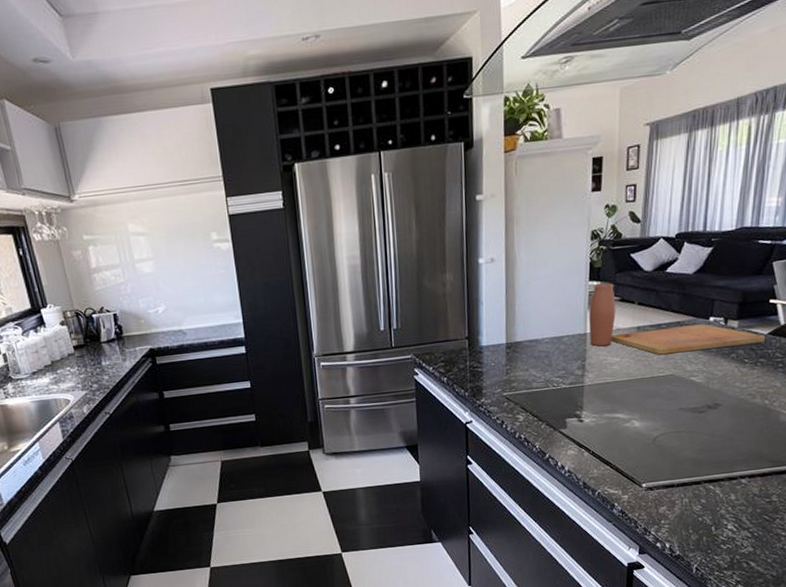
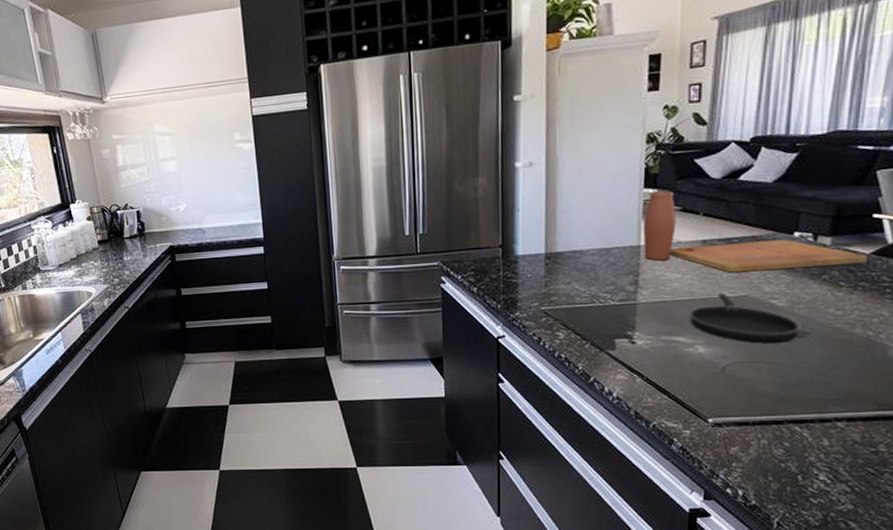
frying pan: none [627,373,714,415] -> present [689,293,800,343]

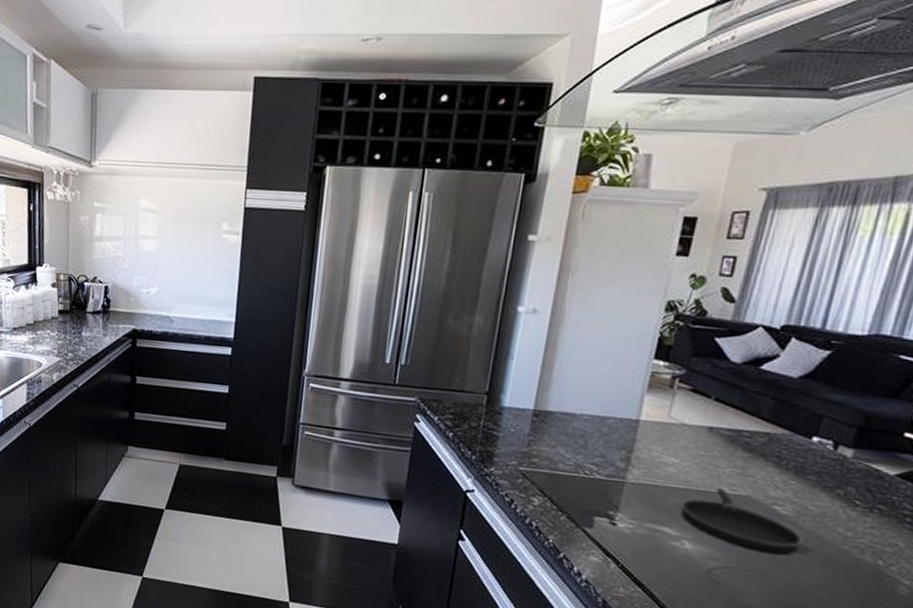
vase: present [644,191,676,261] -> none [642,365,687,441]
cutting board: present [669,239,869,273] -> none [669,430,892,485]

